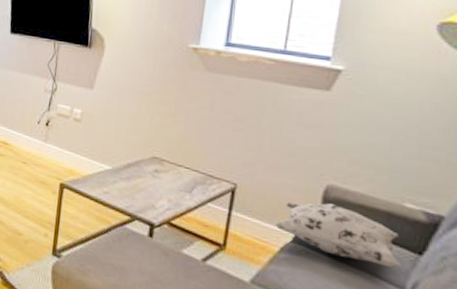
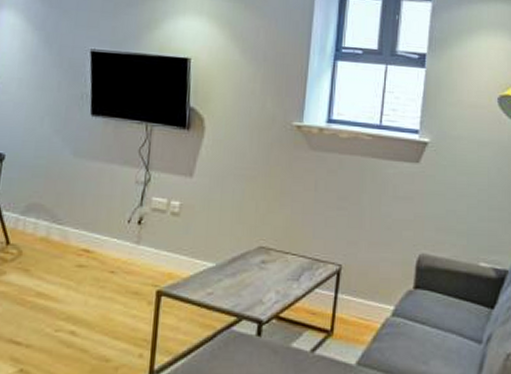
decorative pillow: present [274,202,401,267] -> none [376,272,478,324]

